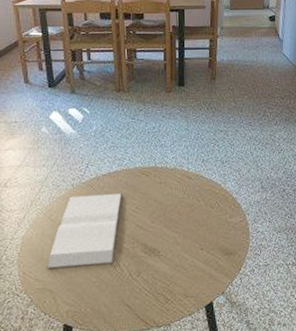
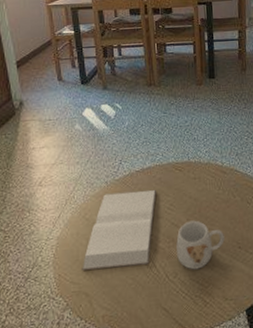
mug: none [140,222,188,270] -> present [176,220,225,270]

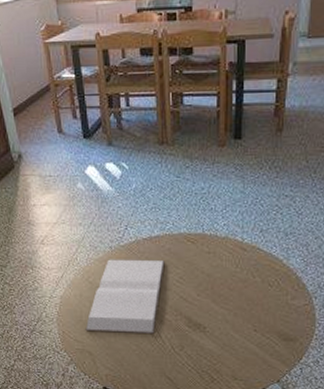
mug: present [176,220,225,270] -> none [184,296,239,346]

